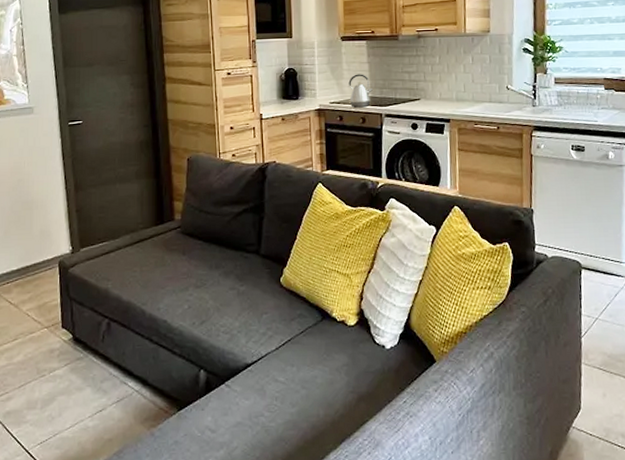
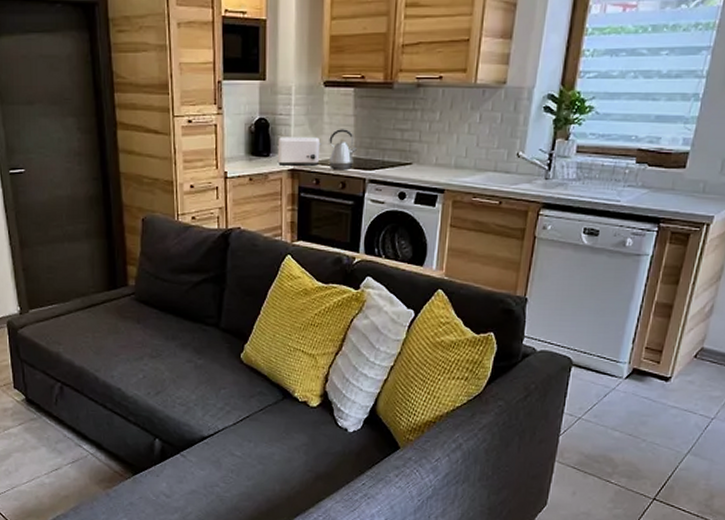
toaster: none [305,82,343,106] -> present [277,137,322,166]

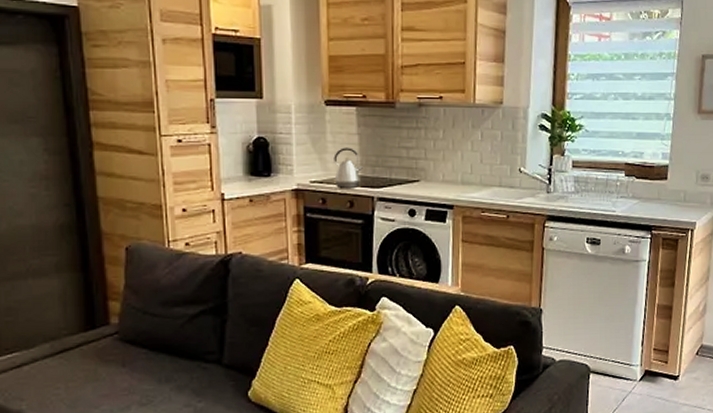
toaster: present [277,137,322,166] -> none [279,156,326,185]

